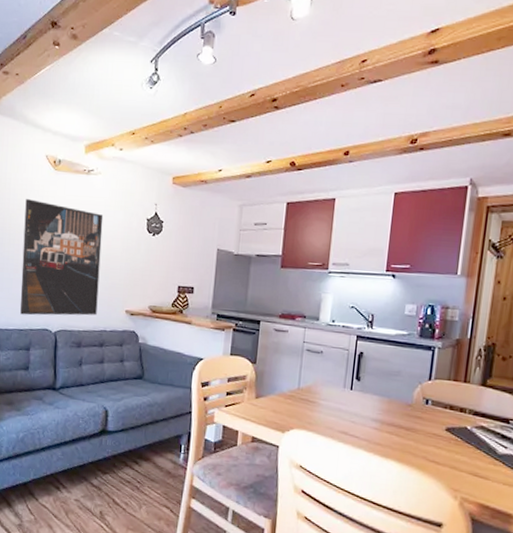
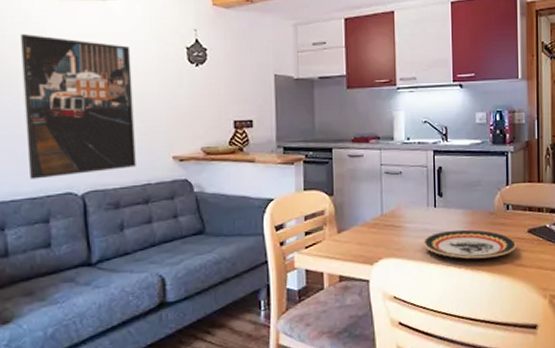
plate: none [335,414,432,449] -> present [423,229,517,259]

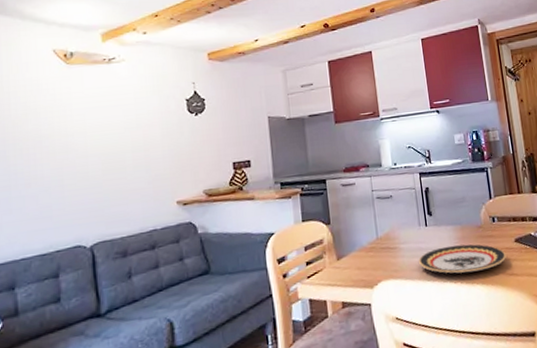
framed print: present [21,34,136,179] -> none [32,100,142,236]

